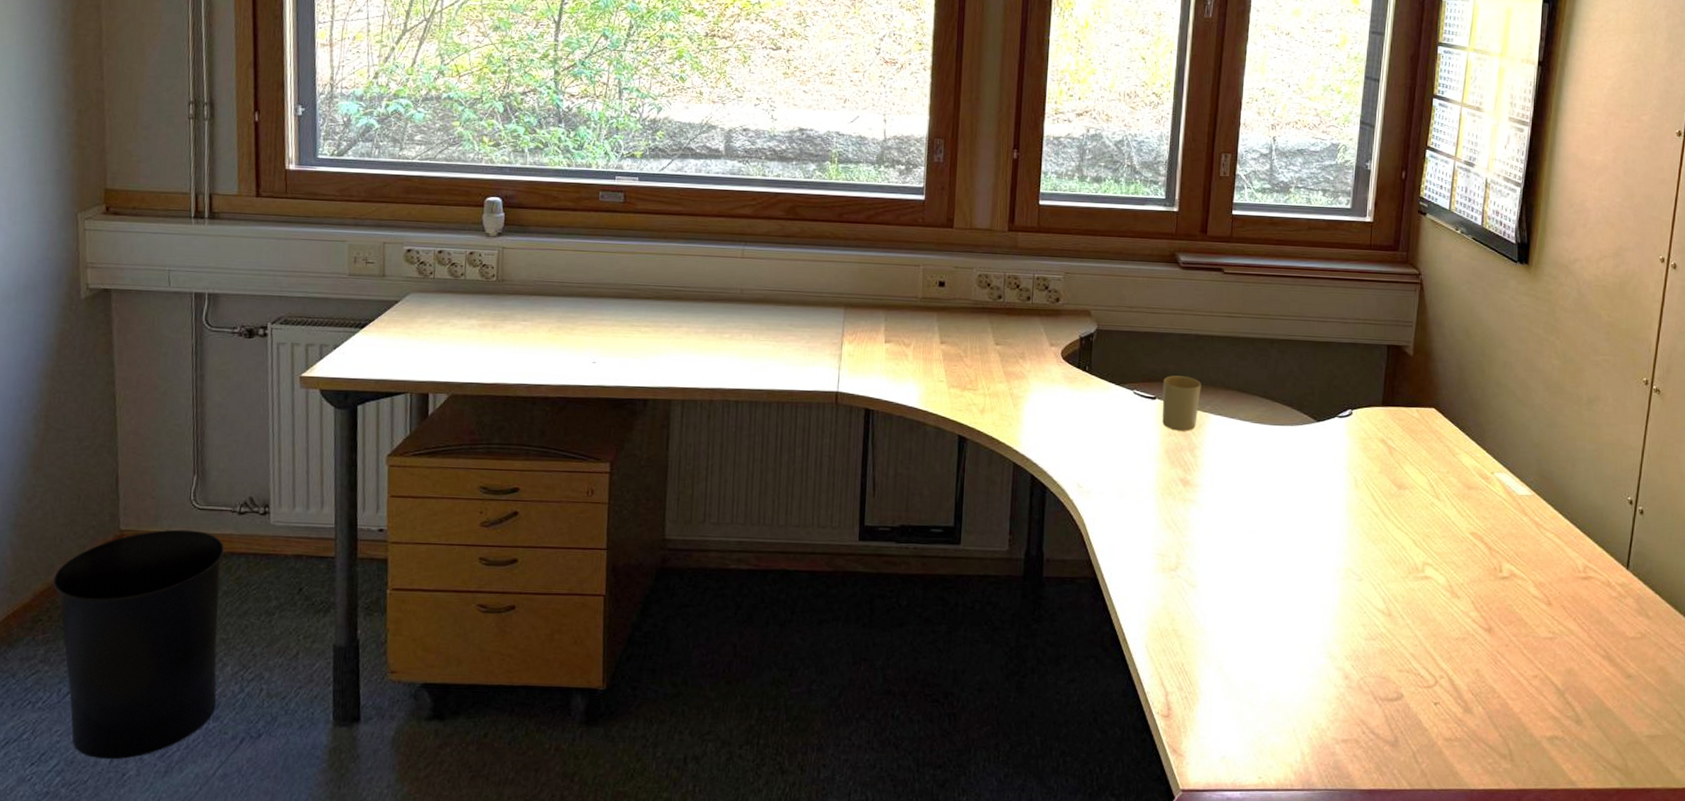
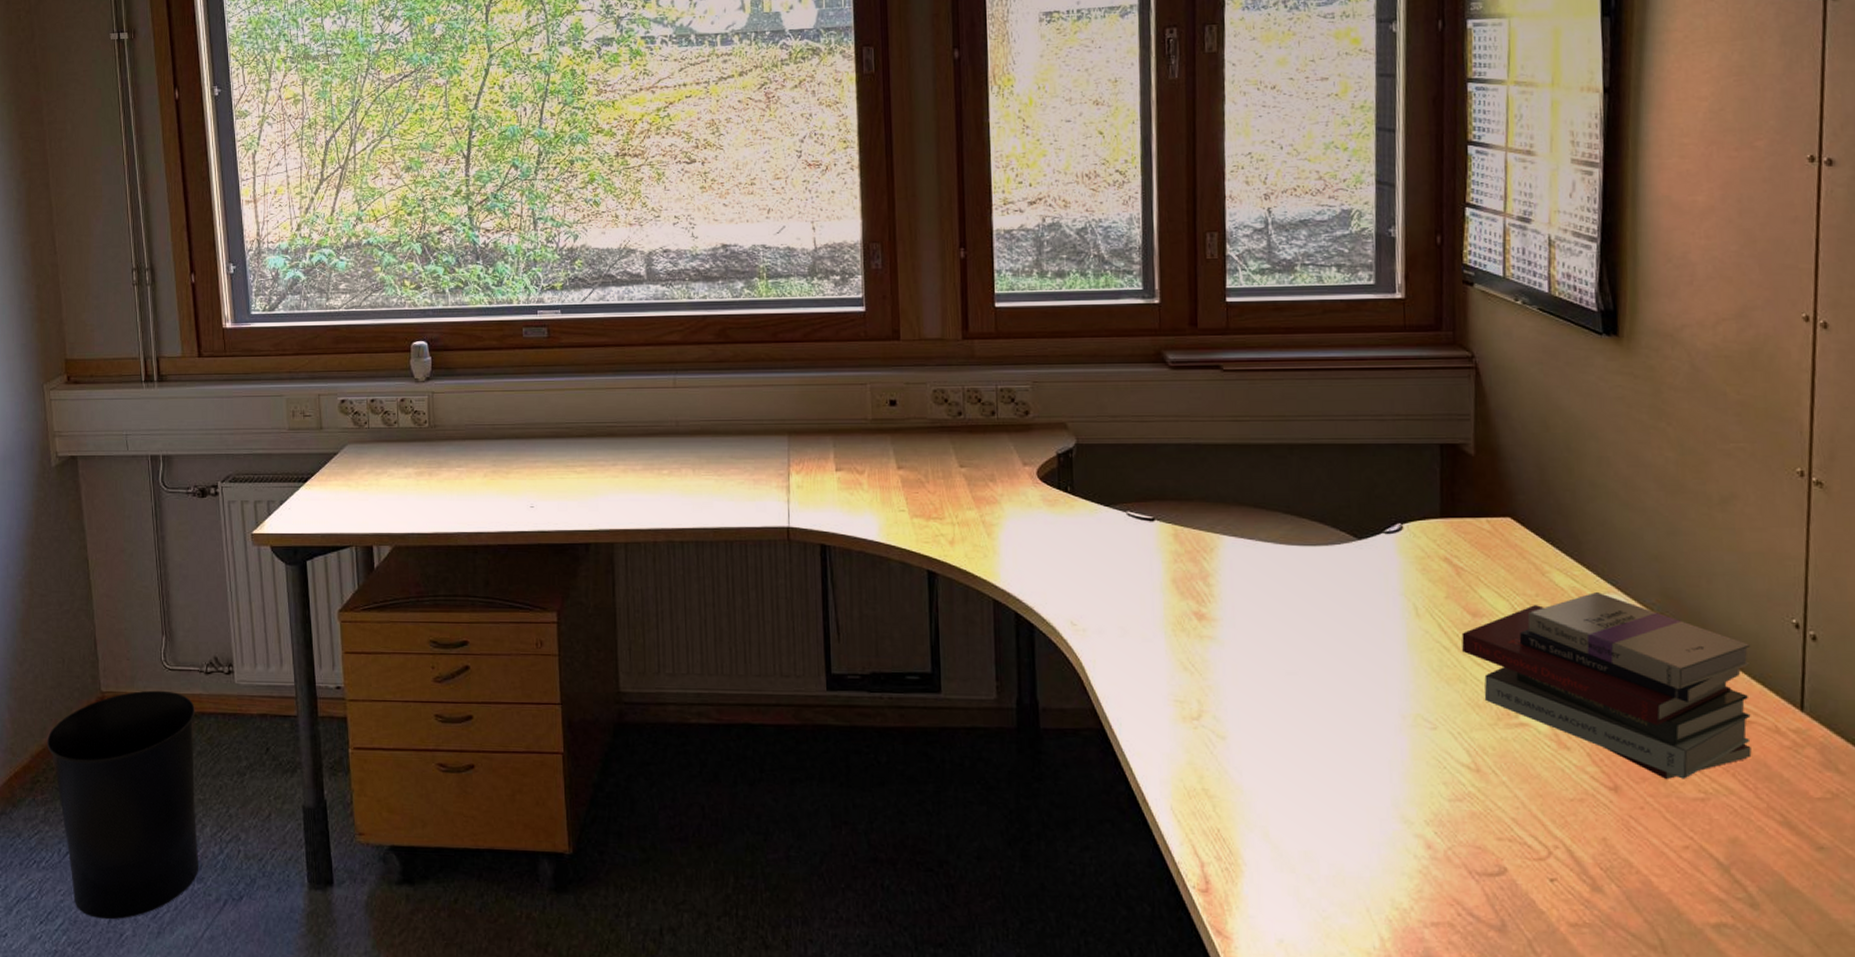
mug: present [1162,375,1202,431] -> none [1161,492,1209,556]
books: none [1388,471,1597,622] -> present [1461,592,1752,779]

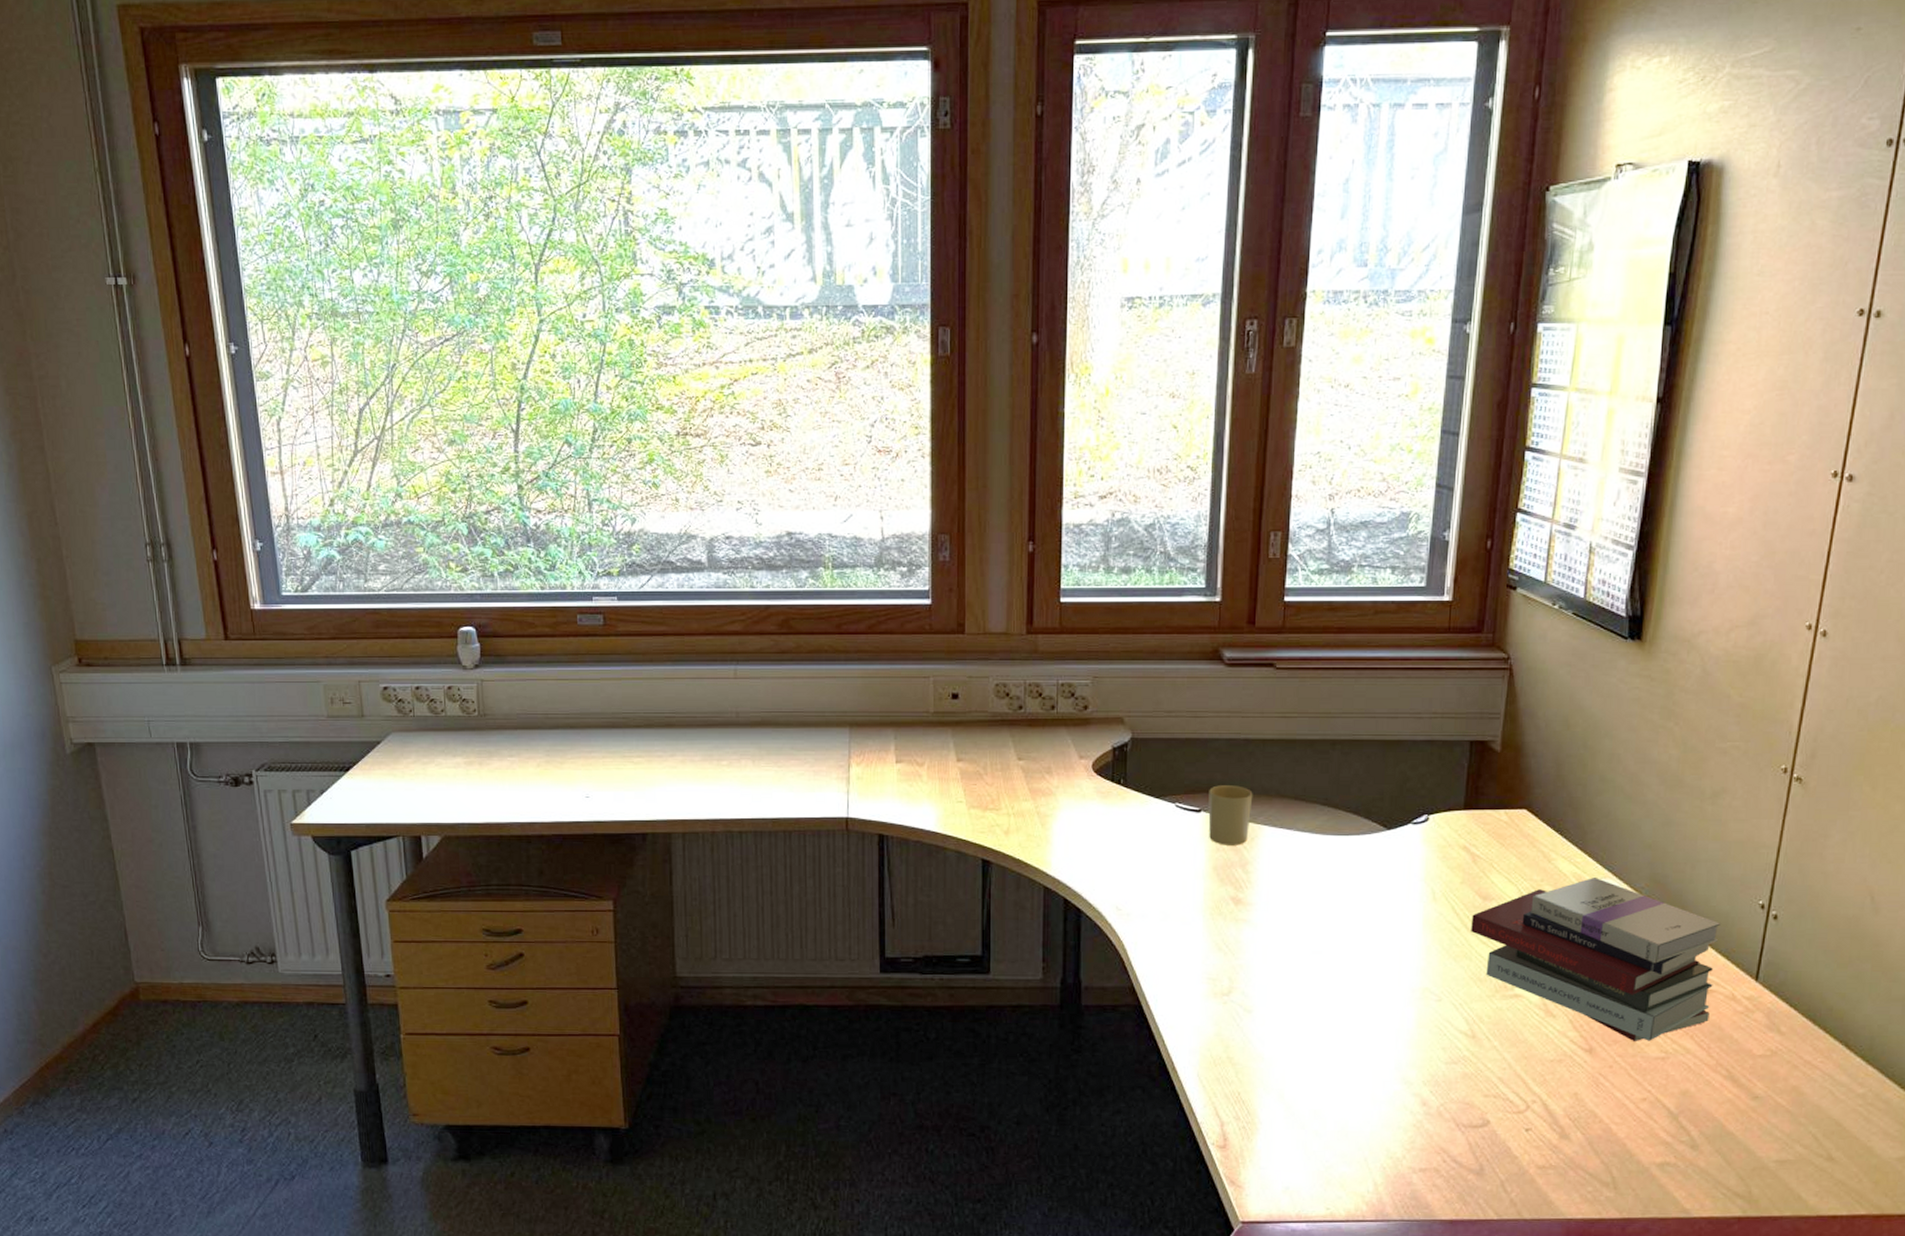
waste bin: present [47,690,199,920] -> none [79,980,248,1202]
mug: none [1161,492,1209,556] -> present [1208,785,1253,845]

